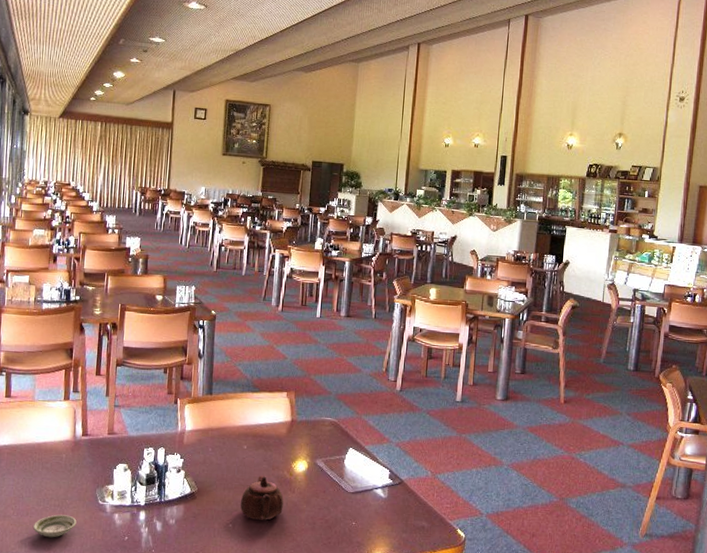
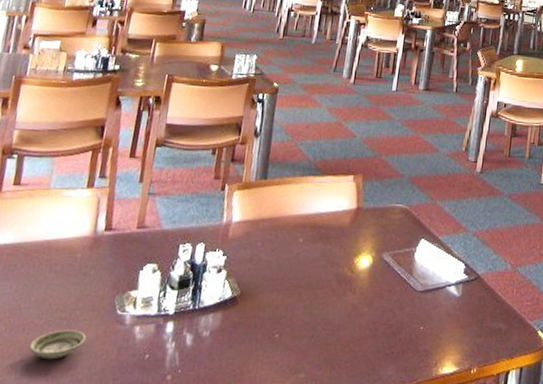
teapot: present [241,476,284,520] -> none [290,274,342,328]

